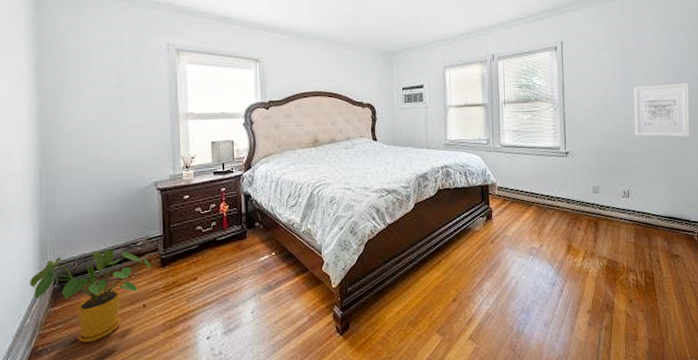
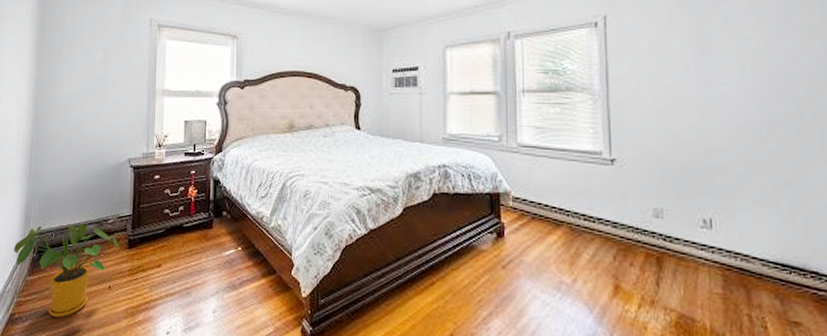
wall art: present [633,83,690,137] -> none [716,73,816,149]

